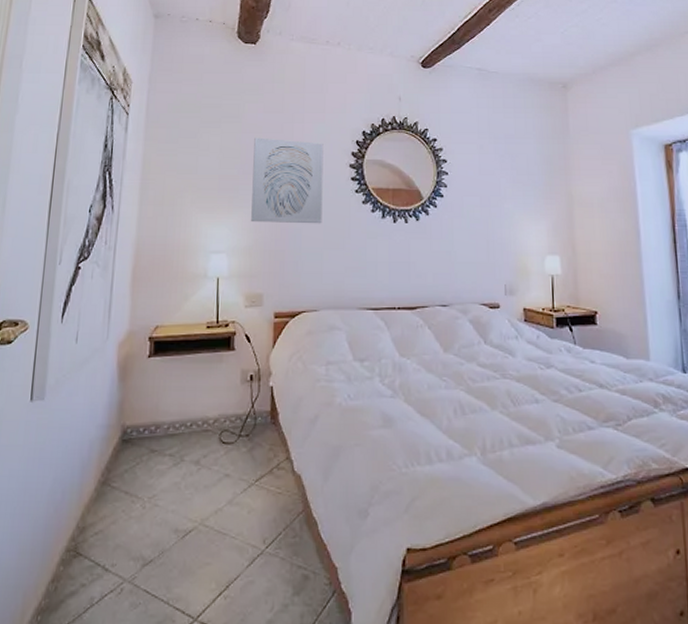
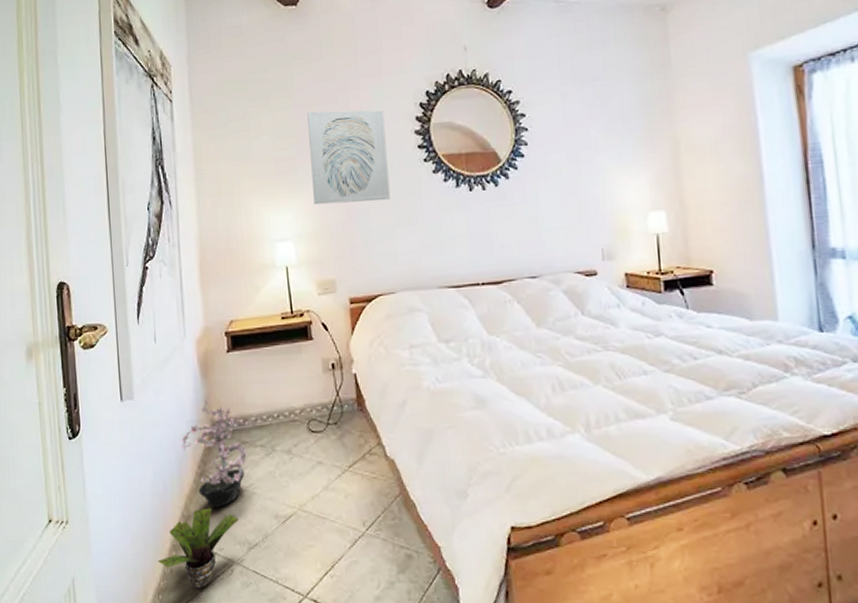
potted plant: none [42,519,136,610] -> present [157,507,239,590]
potted plant: none [86,405,155,521] -> present [180,400,248,509]

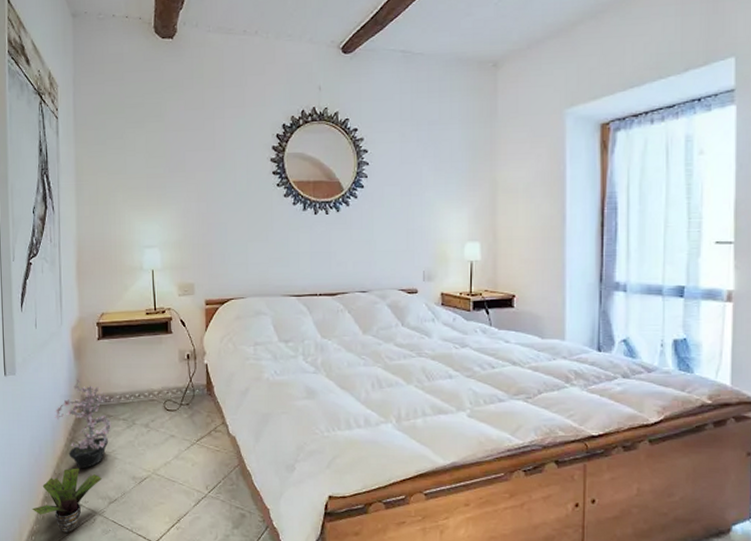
wall art: present [307,109,391,205] -> none [177,135,246,218]

